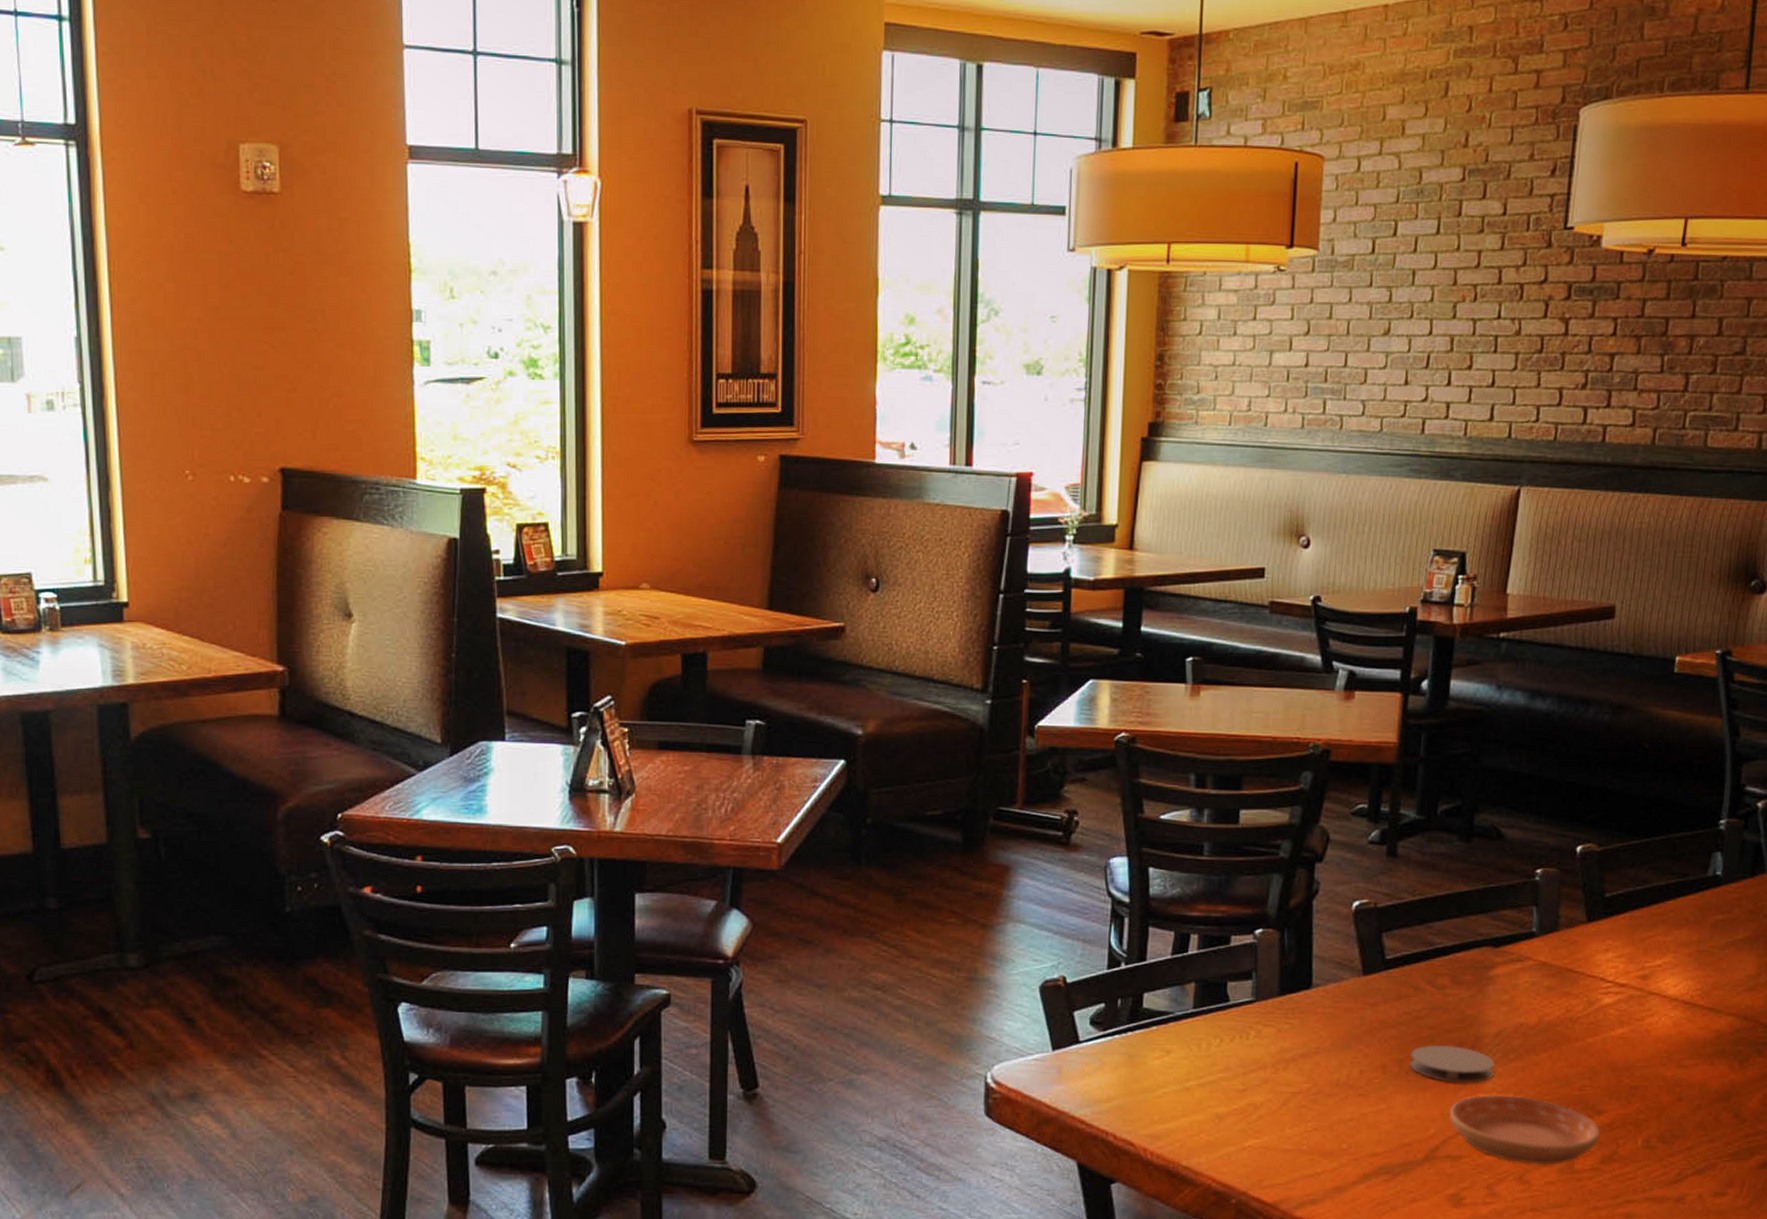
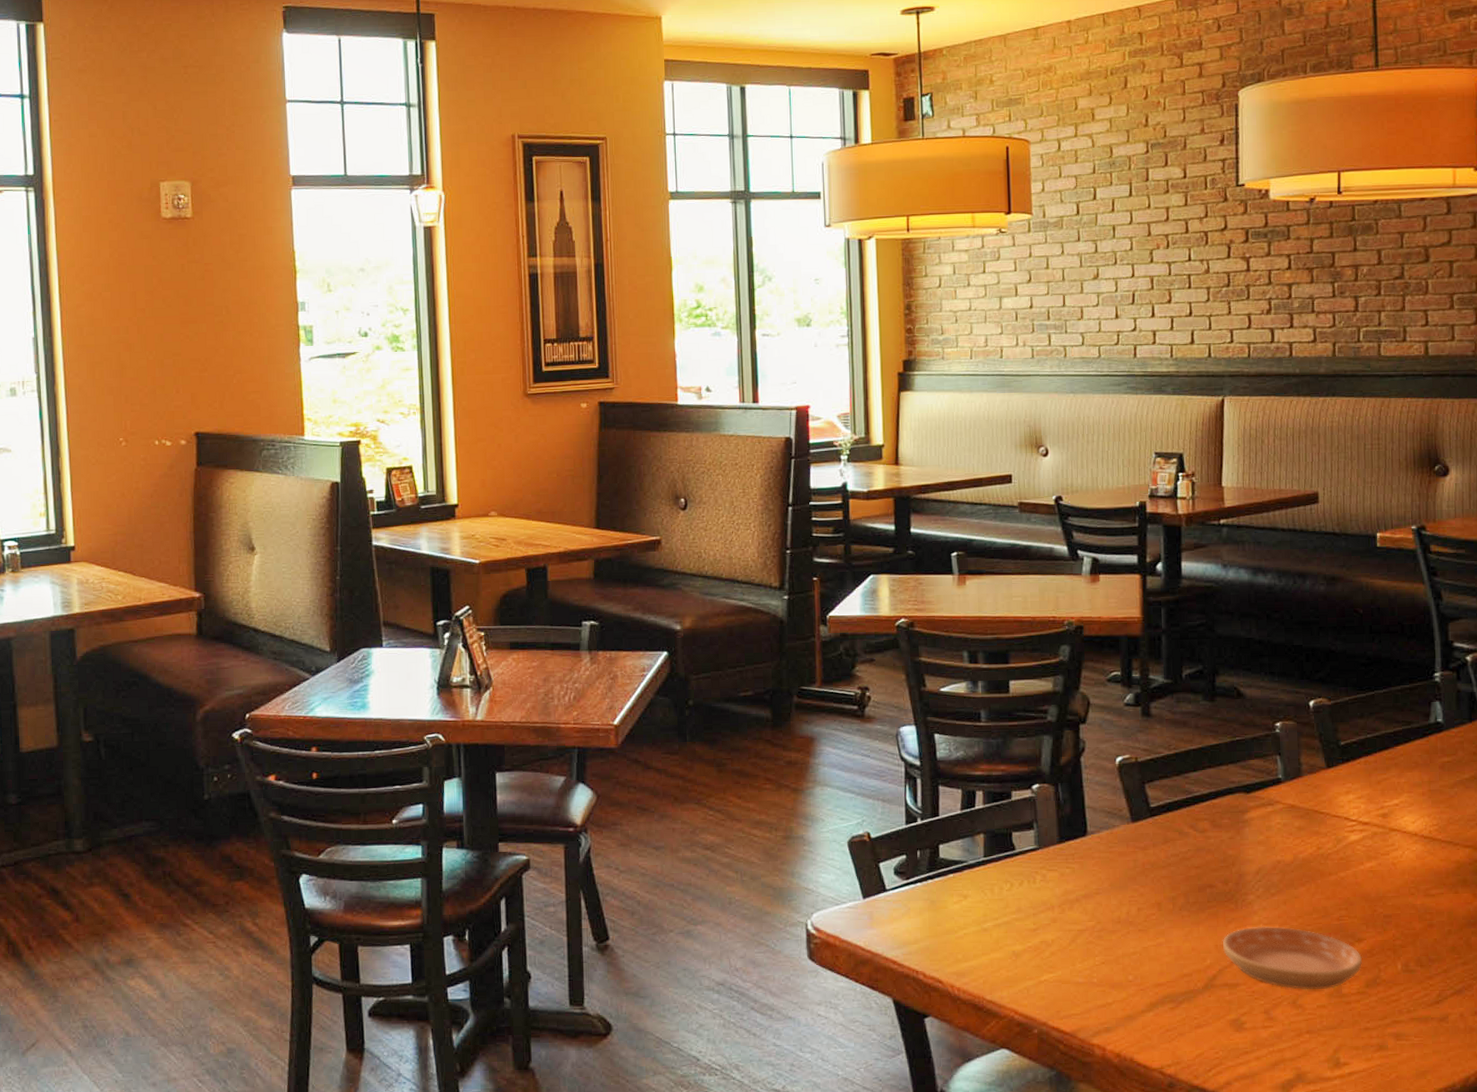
coaster: present [1410,1045,1495,1083] -> none [1182,882,1259,917]

